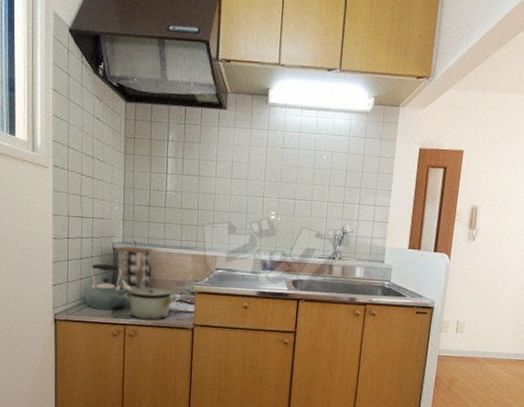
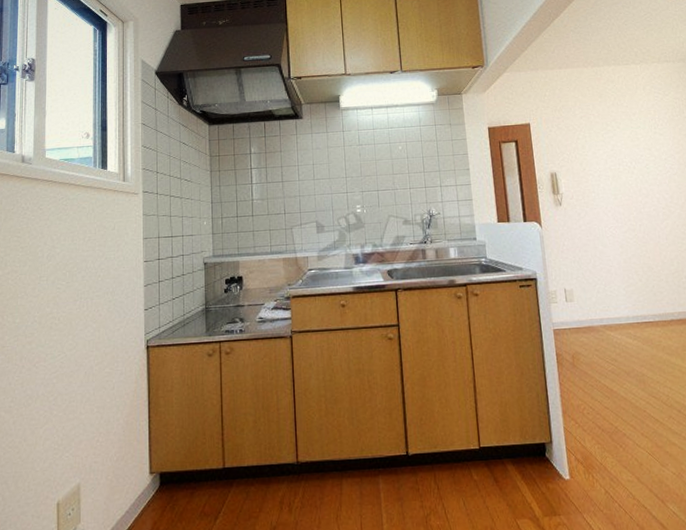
kettle: present [86,264,131,310] -> none [178,280,225,329]
spice rack: present [115,240,153,297] -> none [205,252,244,312]
saucepan: present [123,287,178,320] -> none [216,297,272,334]

